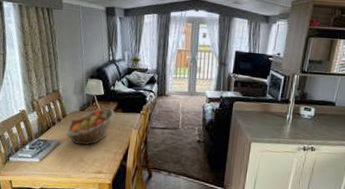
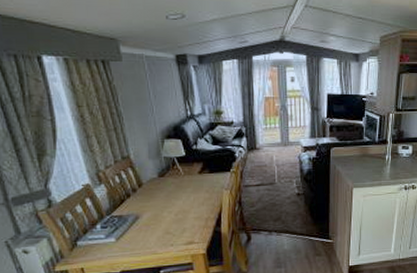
fruit basket: present [66,108,116,146] -> none [144,170,202,216]

